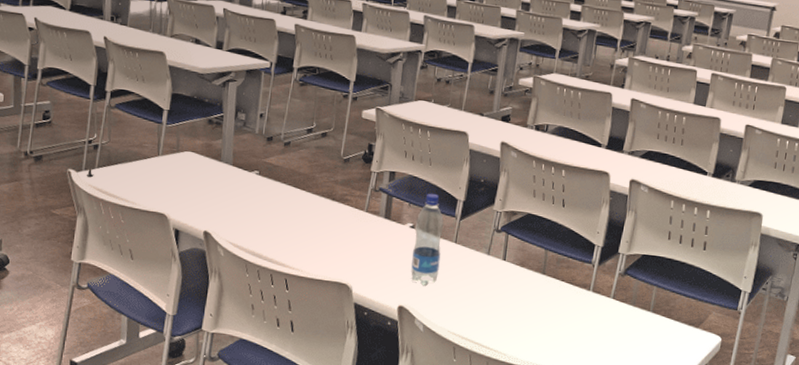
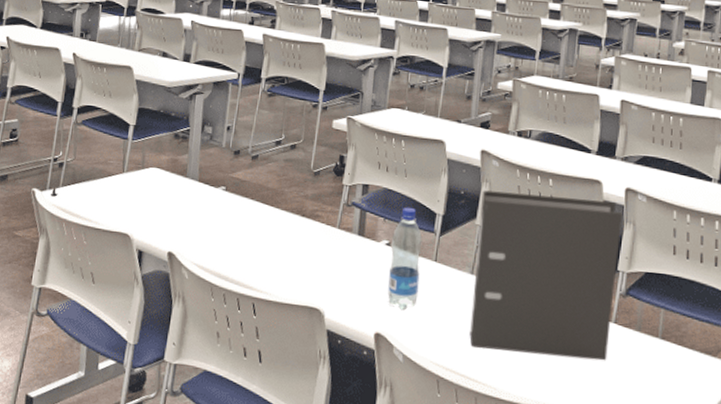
binder: none [484,179,626,331] -> present [470,190,622,361]

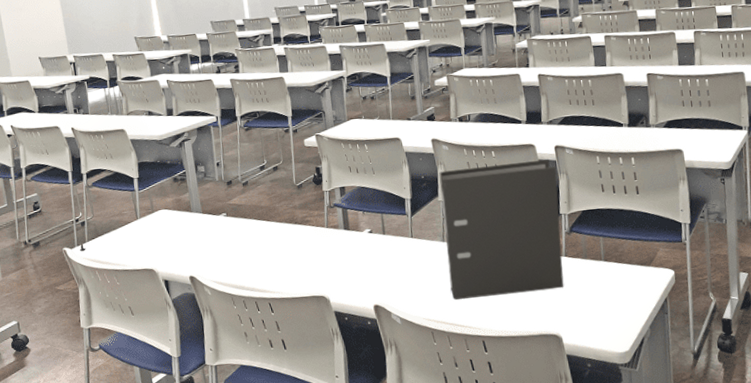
bottle: present [387,207,423,310] -> none [372,198,403,282]

